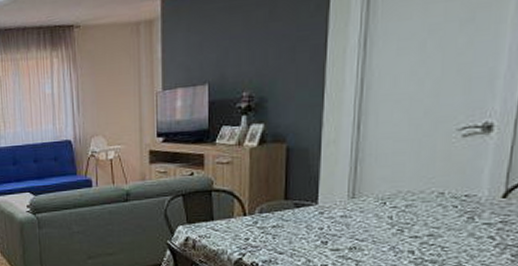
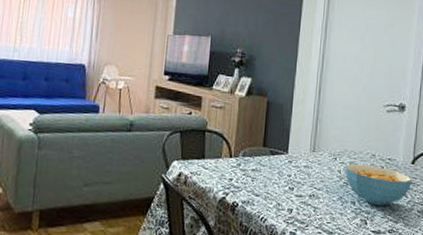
cereal bowl: none [398,205,504,253] -> present [344,164,413,206]

